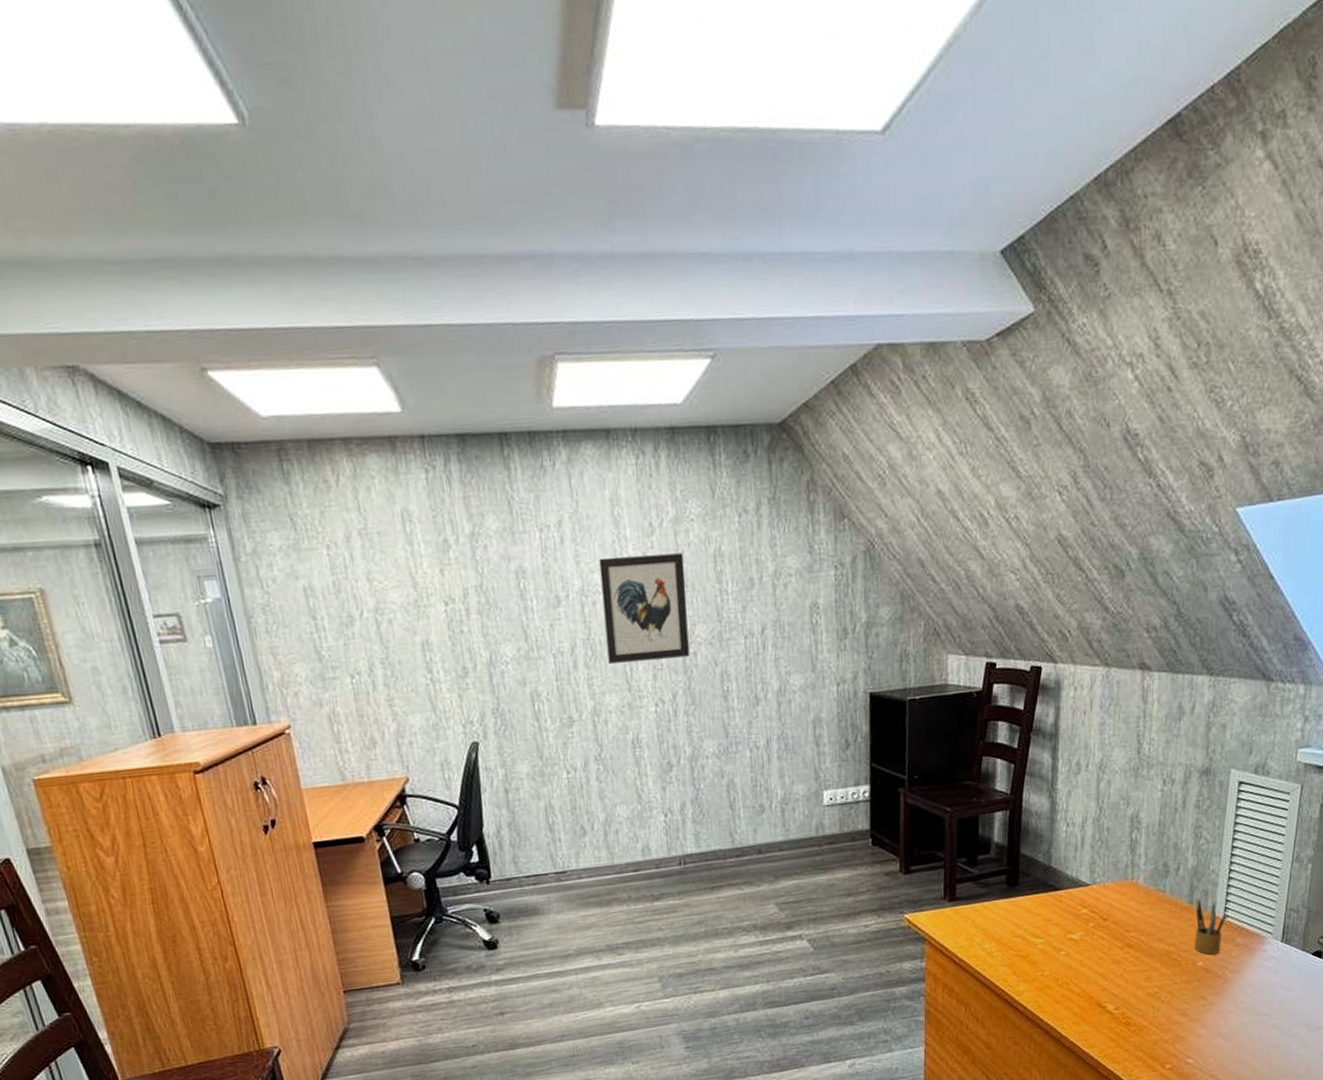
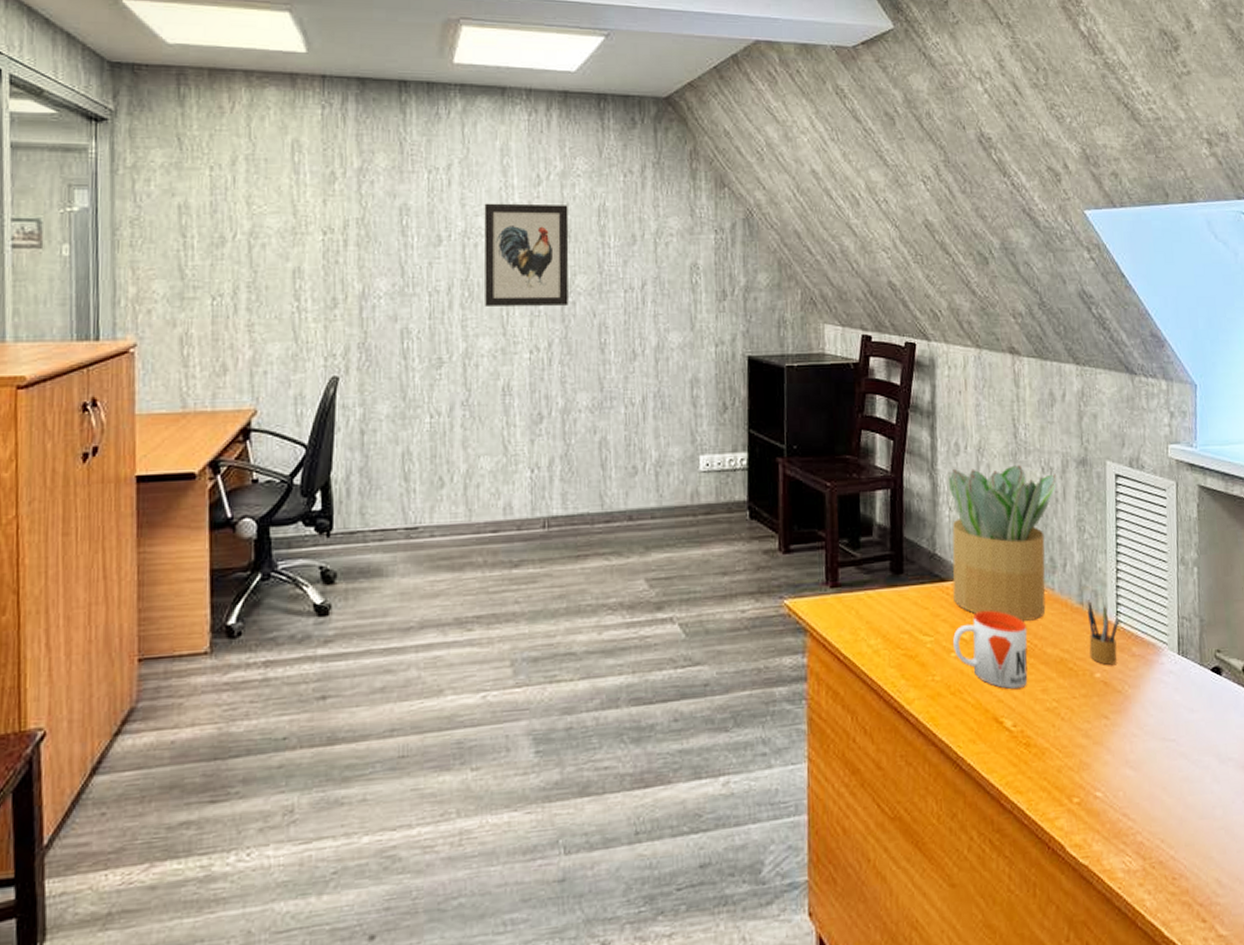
mug: none [1063,913,1136,979] -> present [953,610,1028,690]
potted plant: none [1066,779,1178,921] -> present [948,465,1058,621]

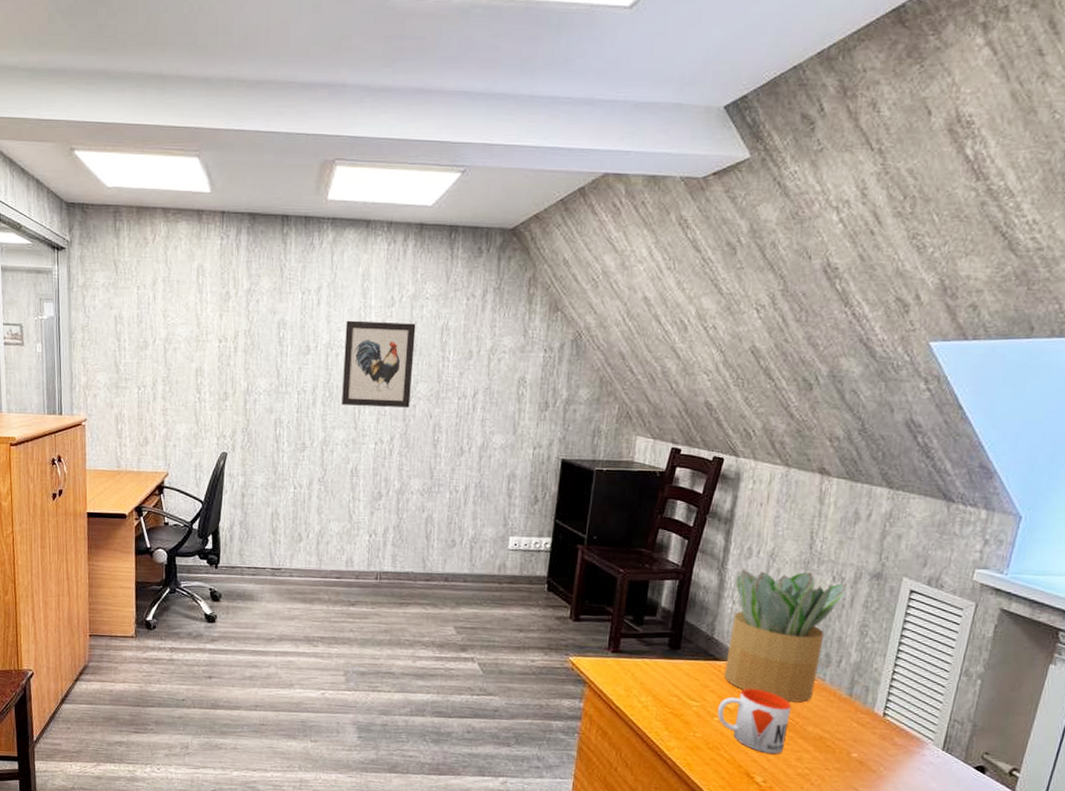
pencil box: present [1087,600,1120,665] -> none [850,693,887,749]

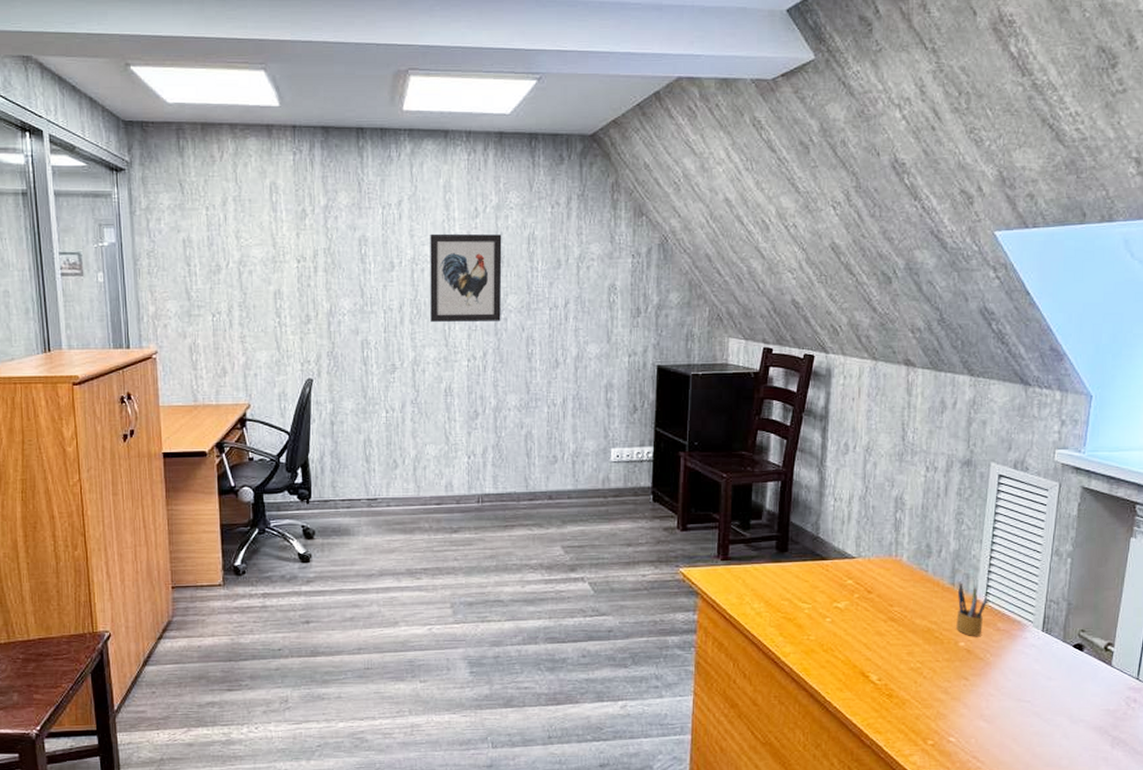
mug: present [717,688,792,755] -> none [829,585,899,651]
potted plant: present [724,570,848,703] -> none [832,464,941,596]
pencil box: none [850,693,887,749] -> present [956,581,988,636]

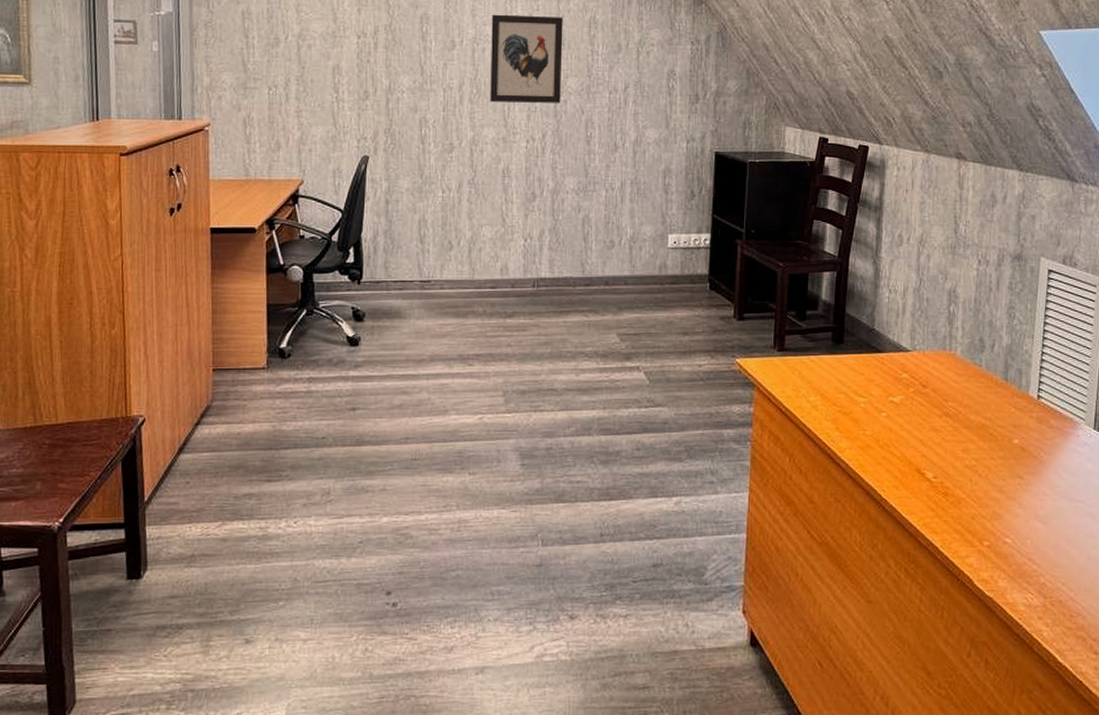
pencil box: present [956,581,988,636] -> none [1010,377,1041,433]

